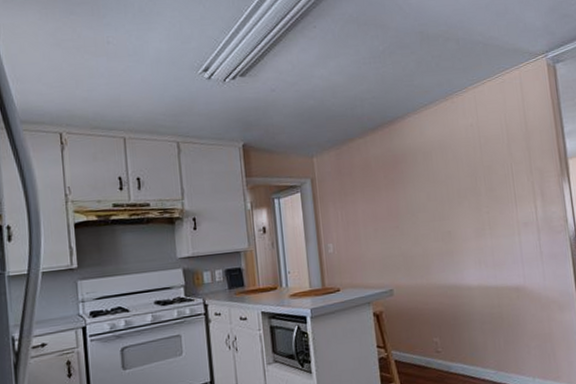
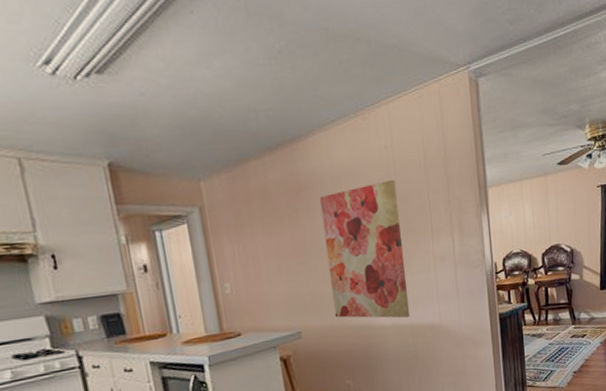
wall art: none [412,153,496,280] -> present [319,180,411,319]

